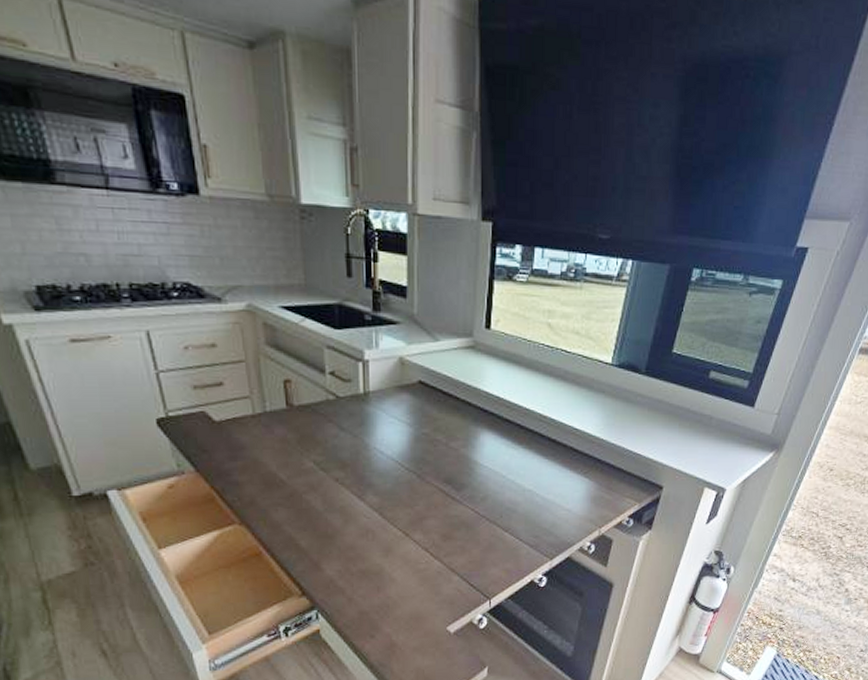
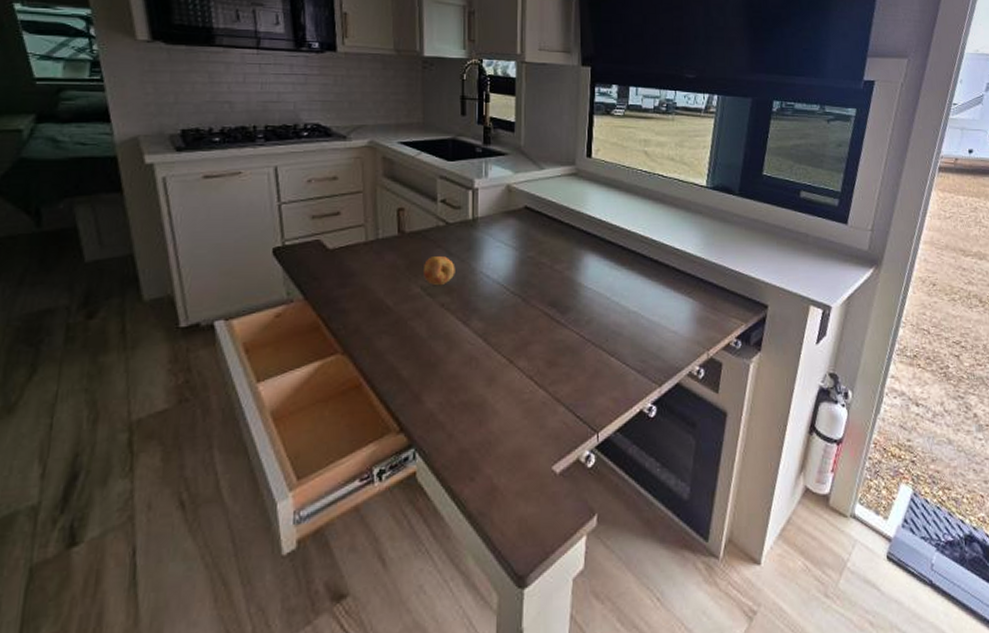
fruit: none [316,430,348,461] -> present [424,255,455,286]

